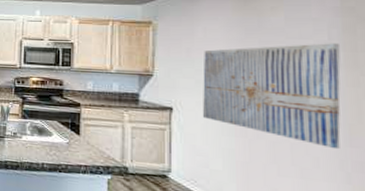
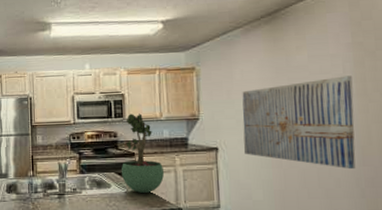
potted plant: none [64,63,111,147] -> present [121,113,165,193]

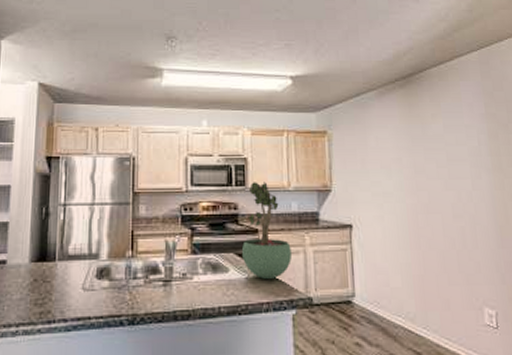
wall art: present [242,75,356,170] -> none [377,148,495,252]

